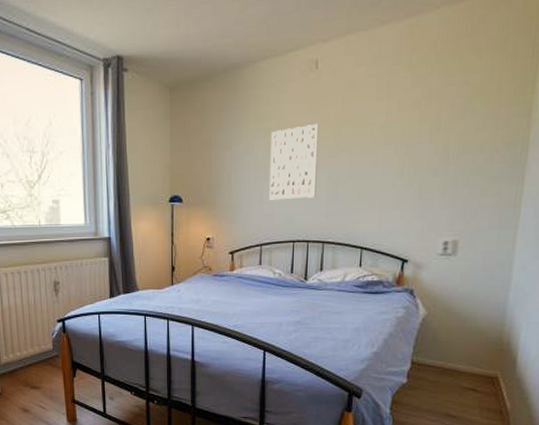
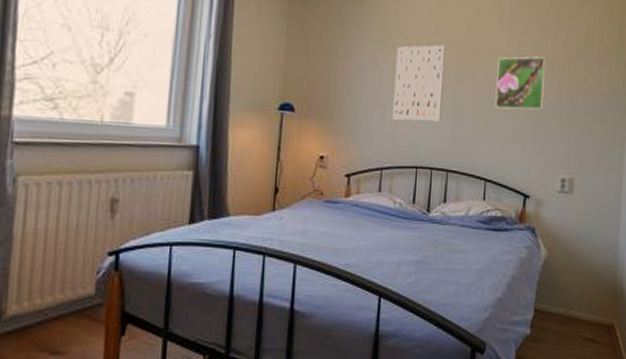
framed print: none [372,119,429,179] -> present [495,56,545,111]

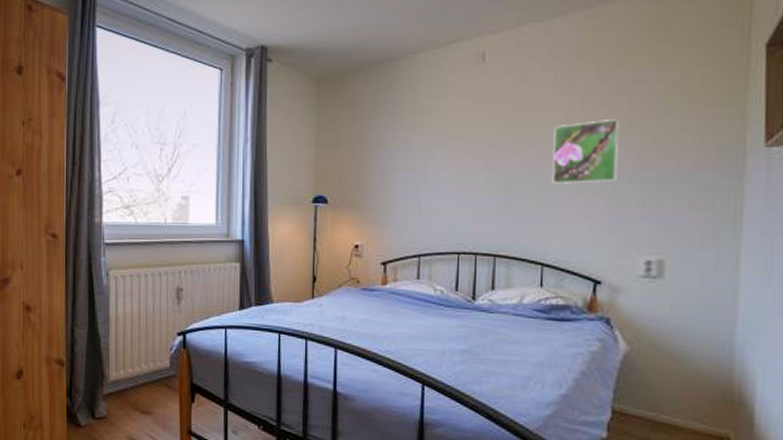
wall art: present [393,45,445,122] -> none [429,120,487,205]

